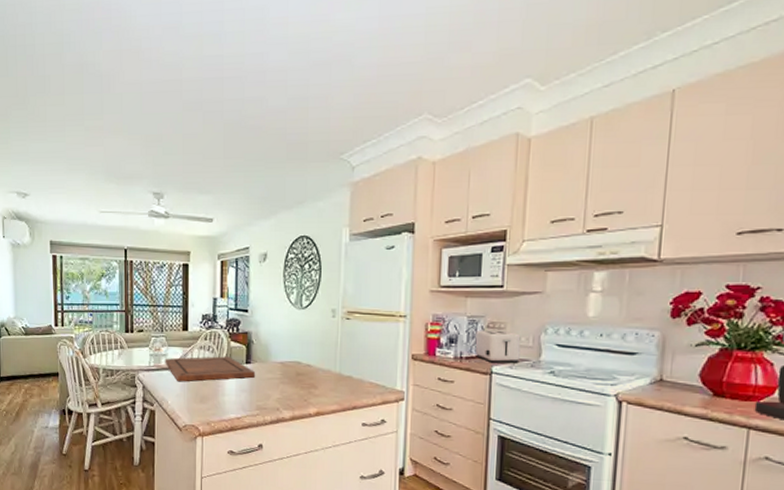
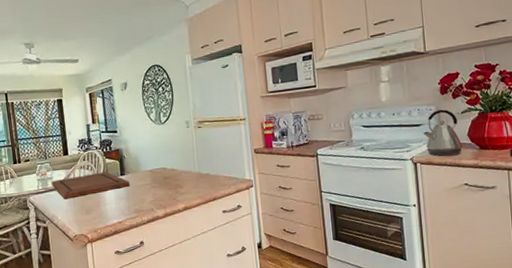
toaster: present [475,330,521,364] -> none [300,120,337,147]
kettle: none [637,337,690,400] -> present [423,109,463,157]

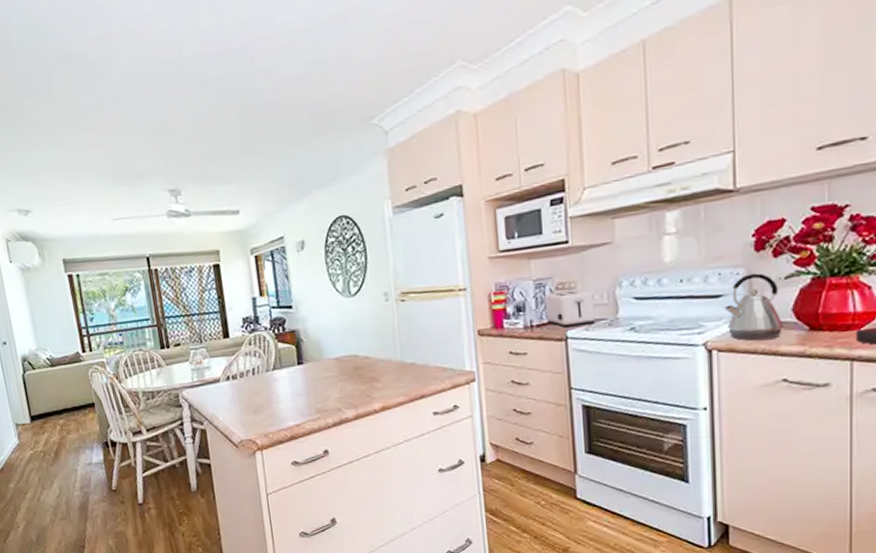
cutting board: present [51,171,130,199] -> none [208,359,311,395]
toaster: none [300,120,337,147] -> present [544,290,596,328]

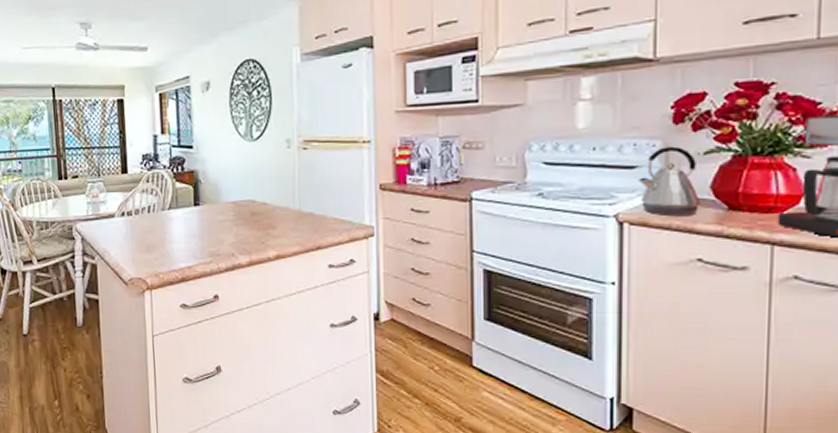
toaster: present [544,290,596,328] -> none [450,150,502,188]

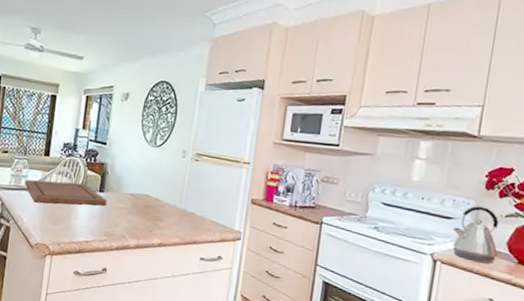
cutting board: none [104,199,206,231] -> present [24,179,108,206]

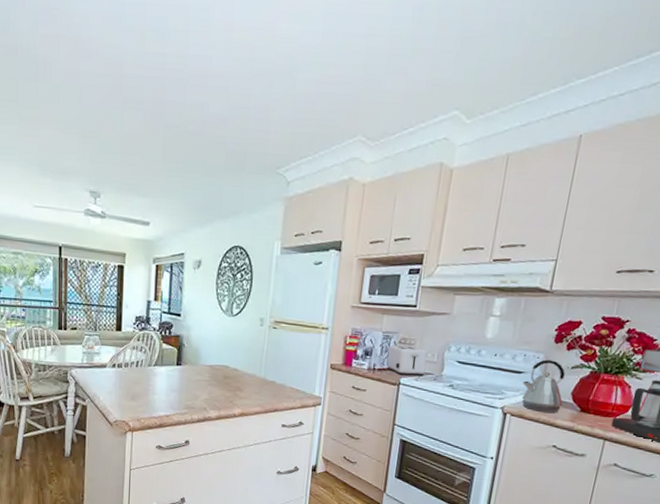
cutting board: present [24,179,108,206] -> none [97,356,186,380]
toaster: none [309,182,351,216] -> present [387,344,428,377]

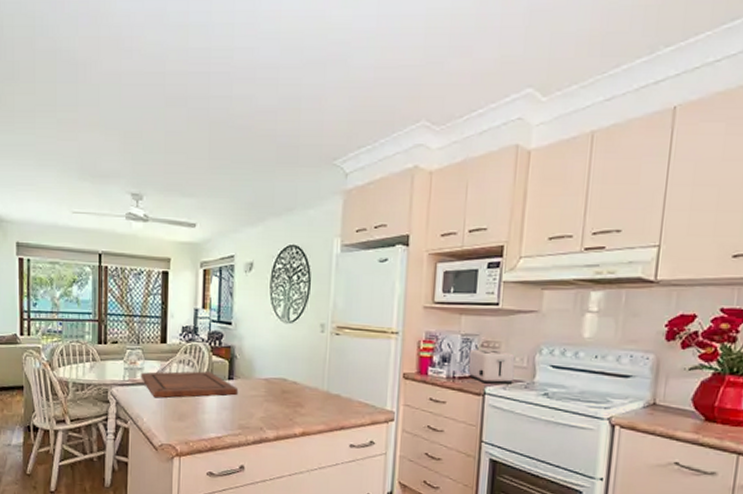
cutting board: none [97,356,186,380] -> present [140,371,239,398]
kettle: present [522,359,565,414] -> none [631,360,683,424]

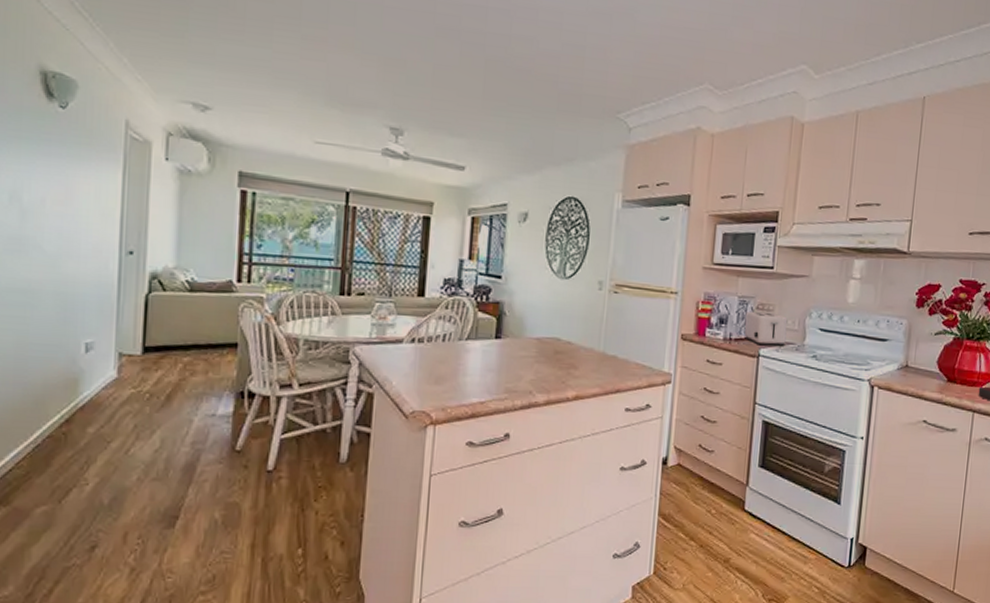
cutting board: present [140,371,239,398] -> none [391,328,507,359]

